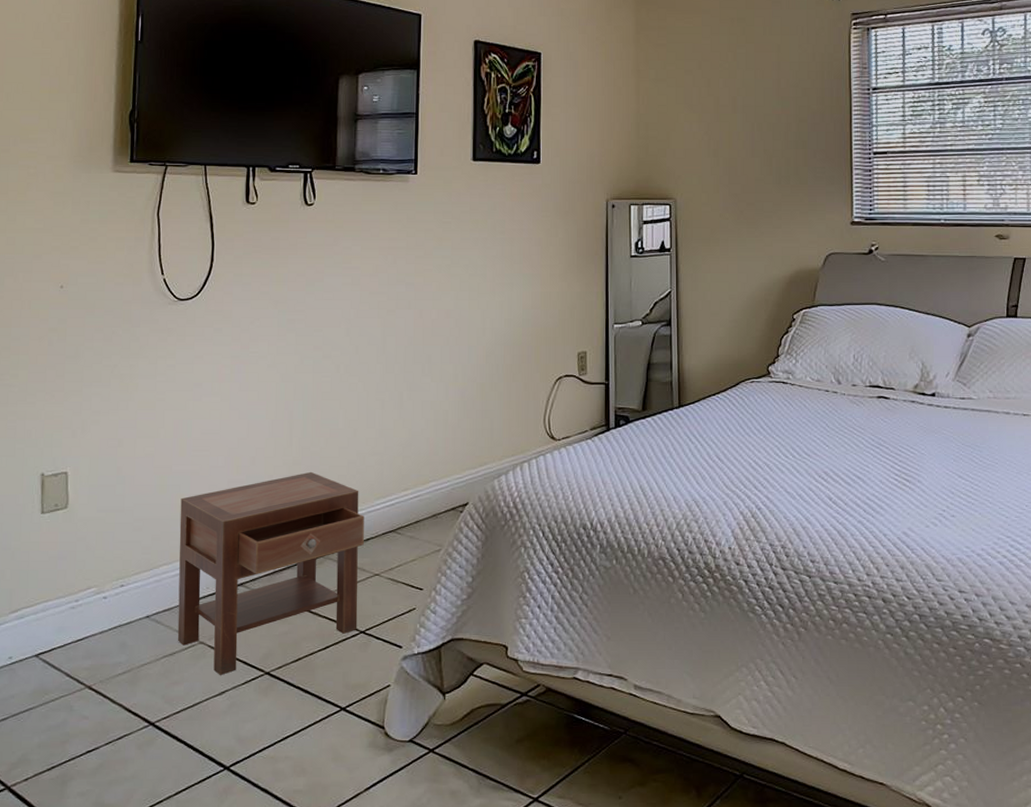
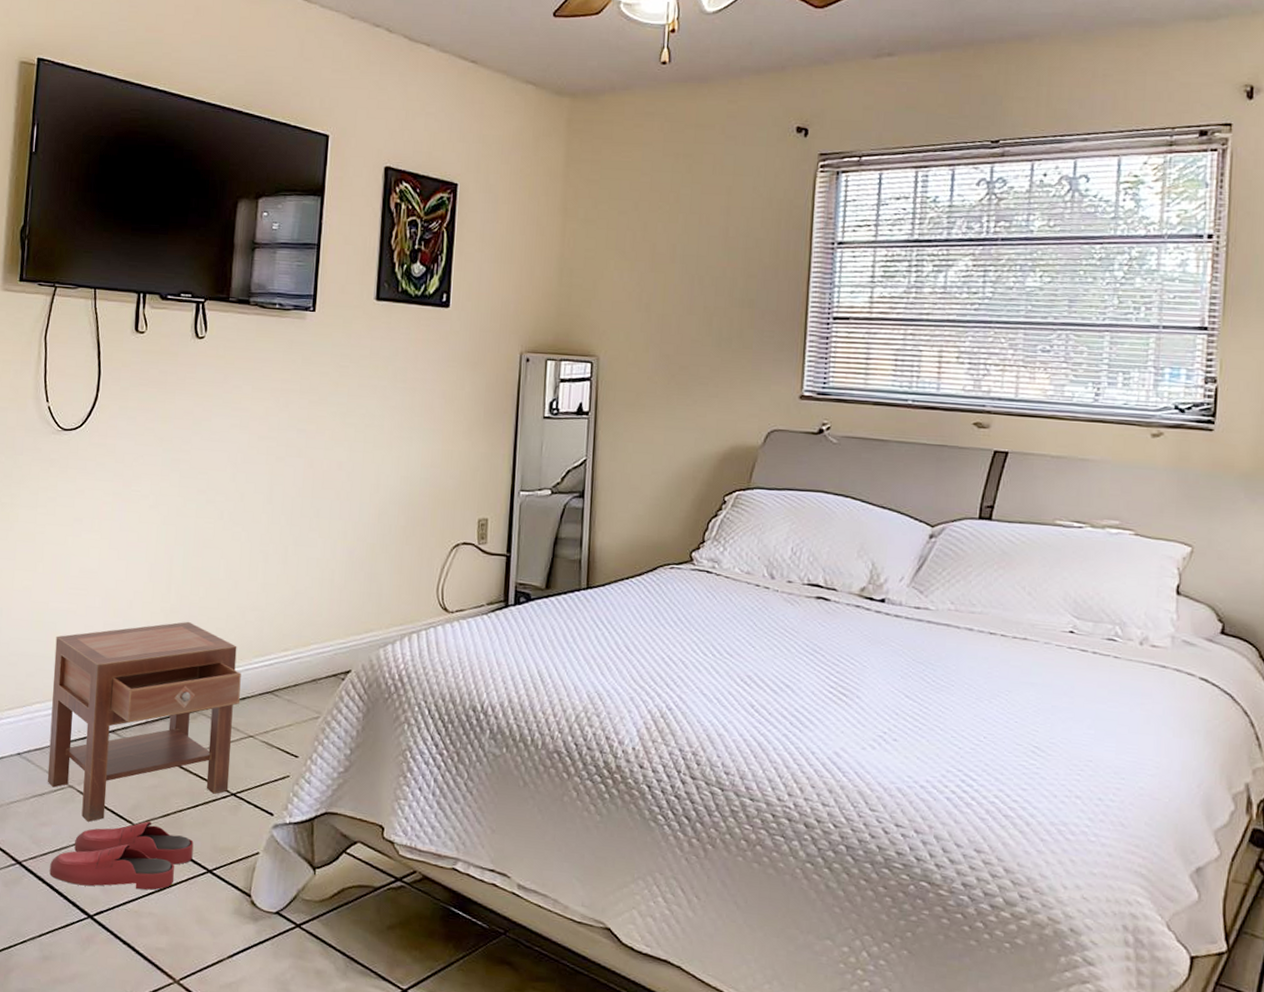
slippers: none [183,667,326,739] -> present [49,821,194,890]

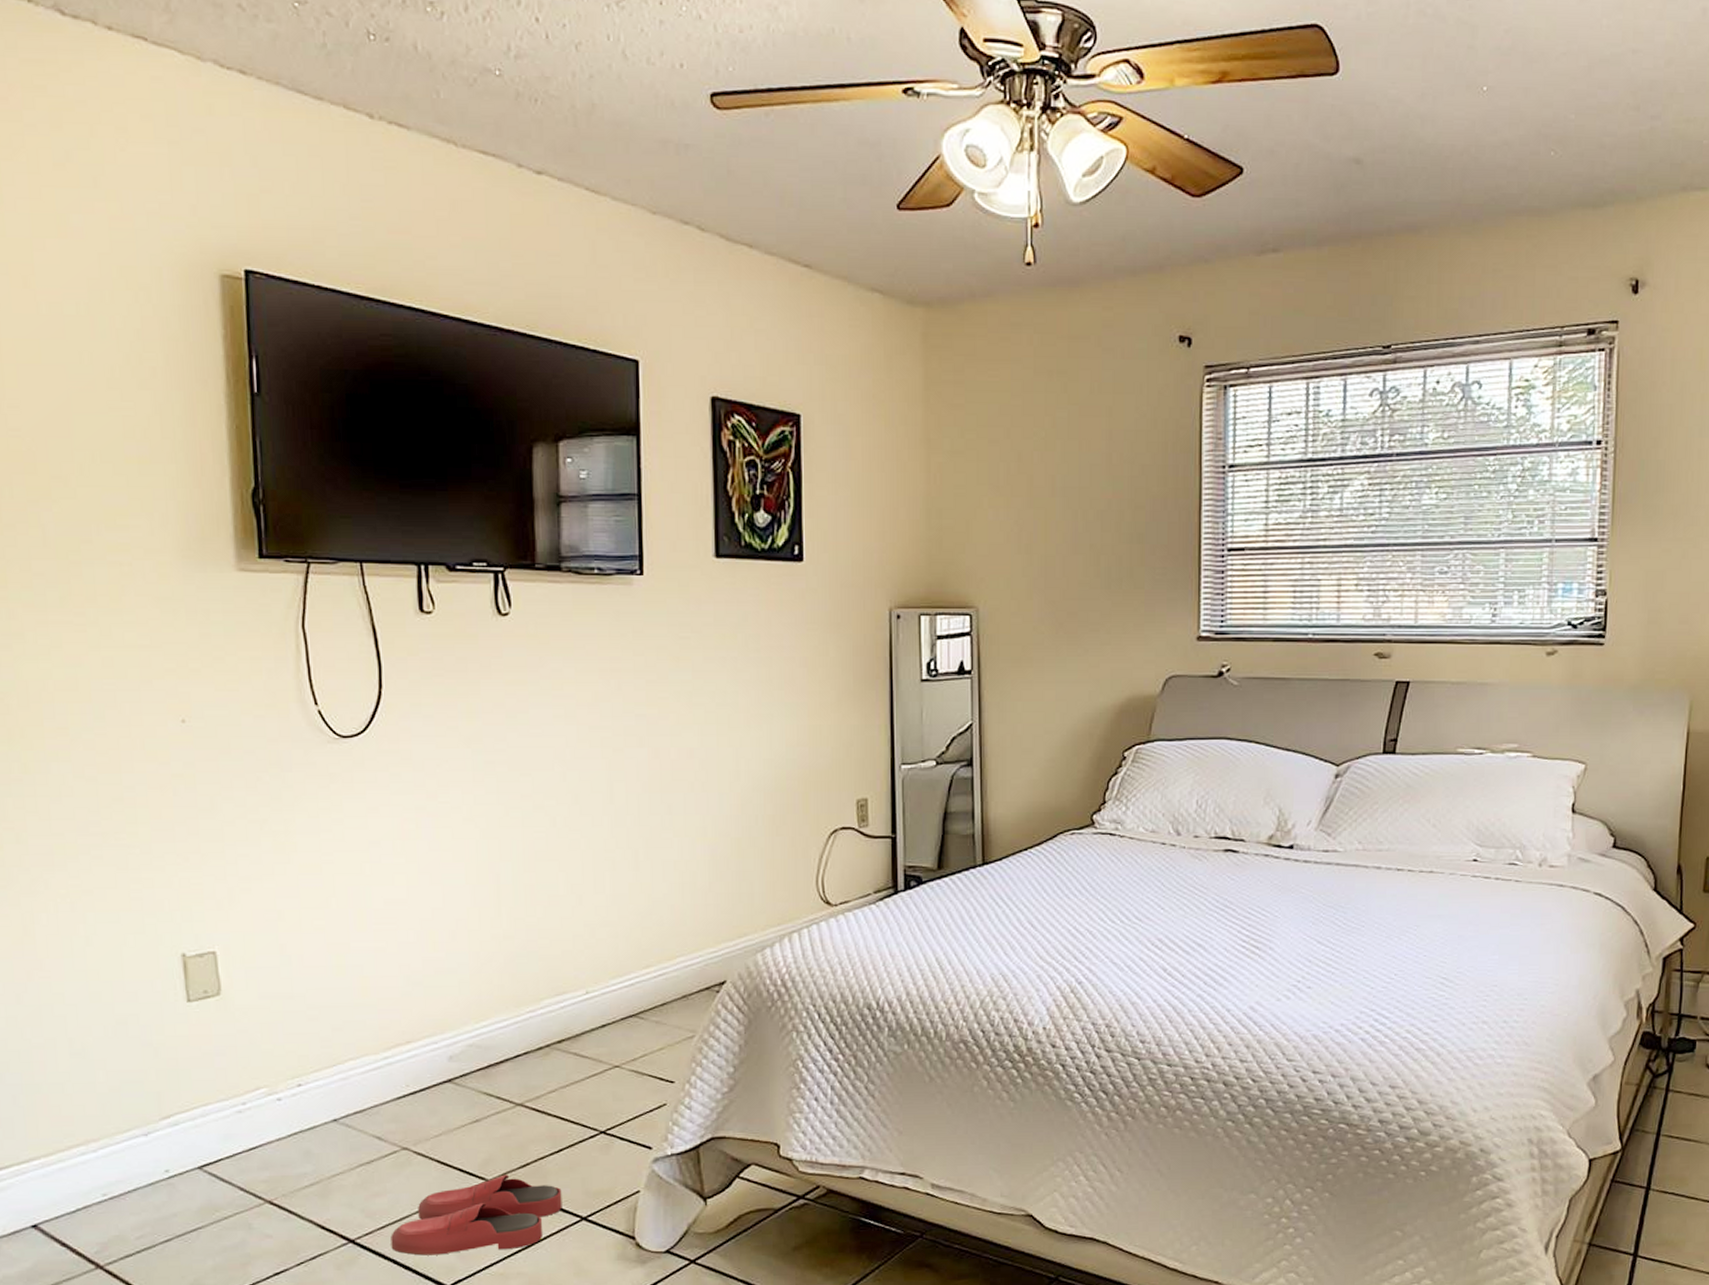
nightstand: present [47,621,241,822] -> none [364,947,599,1185]

